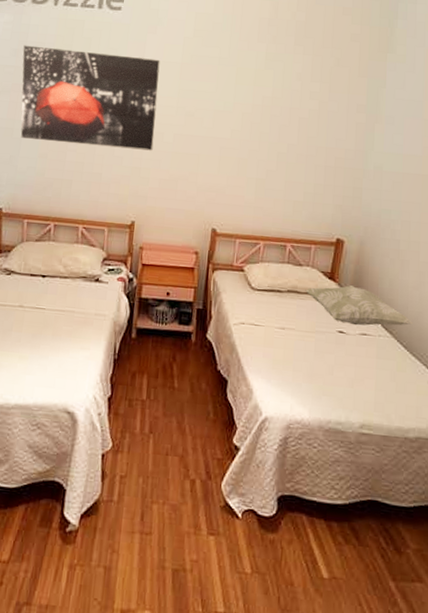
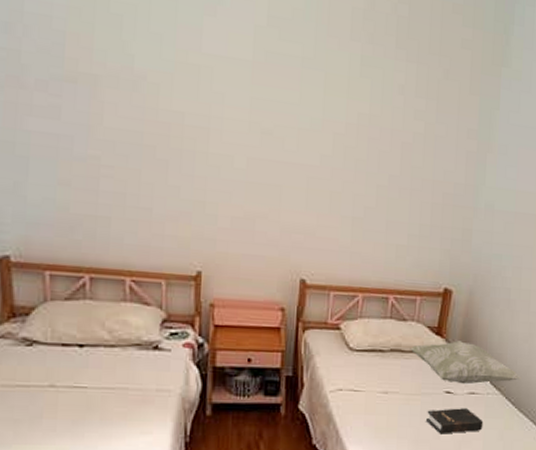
wall art: present [20,45,160,151] -> none [17,16,224,179]
hardback book: none [320,347,376,371] -> present [426,408,484,434]

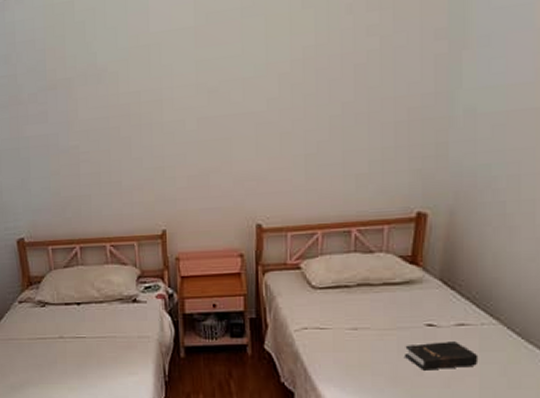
decorative pillow: present [410,341,522,384] -> none [380,268,529,316]

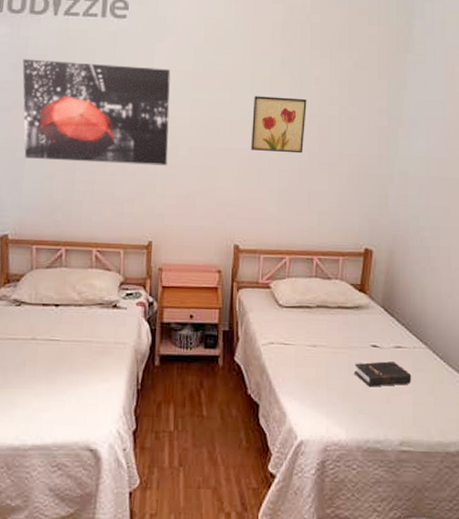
wall art: none [12,28,175,157] -> present [22,58,171,166]
wall art: none [269,35,337,111] -> present [251,96,307,154]

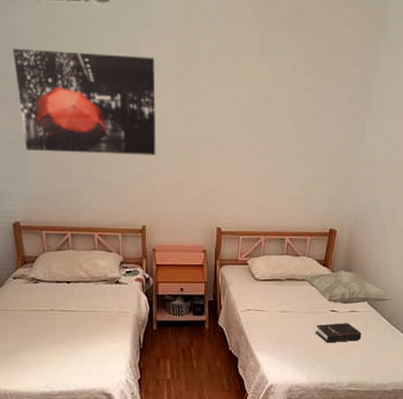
wall art: present [251,96,307,154] -> none [232,84,284,142]
decorative pillow: none [335,297,448,339] -> present [302,270,394,305]

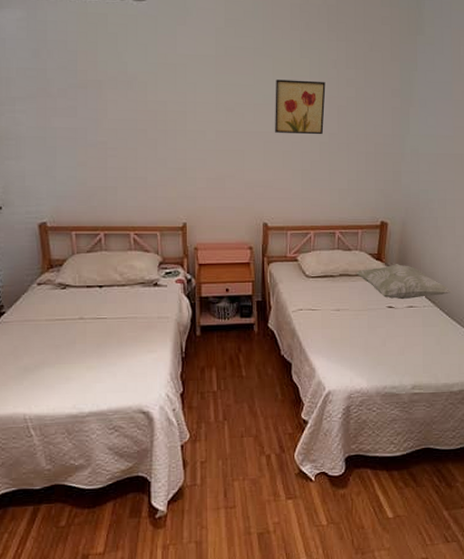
wall art: present [13,48,156,155] -> none [43,44,196,150]
wall art: none [232,84,284,142] -> present [275,79,326,135]
hardback book: present [316,323,362,343] -> none [373,319,422,342]

